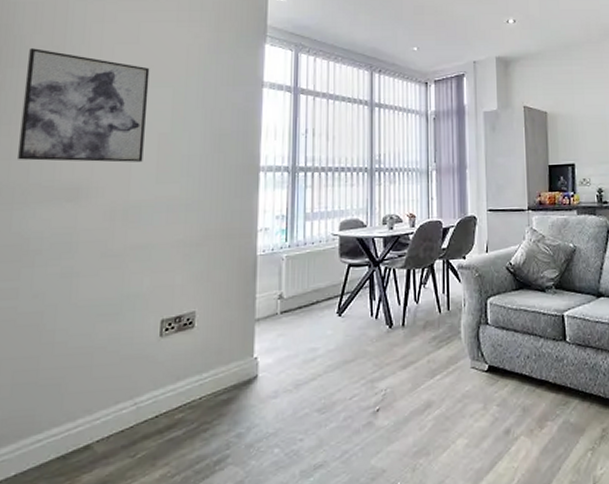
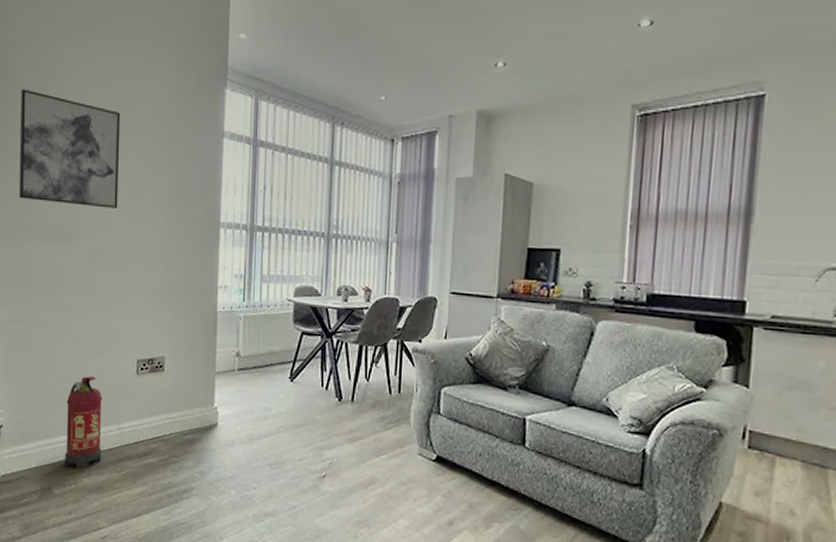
fire extinguisher: none [57,348,115,466] -> present [64,376,103,470]

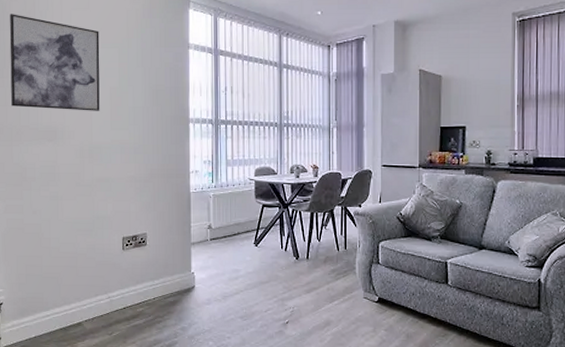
fire extinguisher: present [64,376,103,470] -> none [60,254,94,336]

